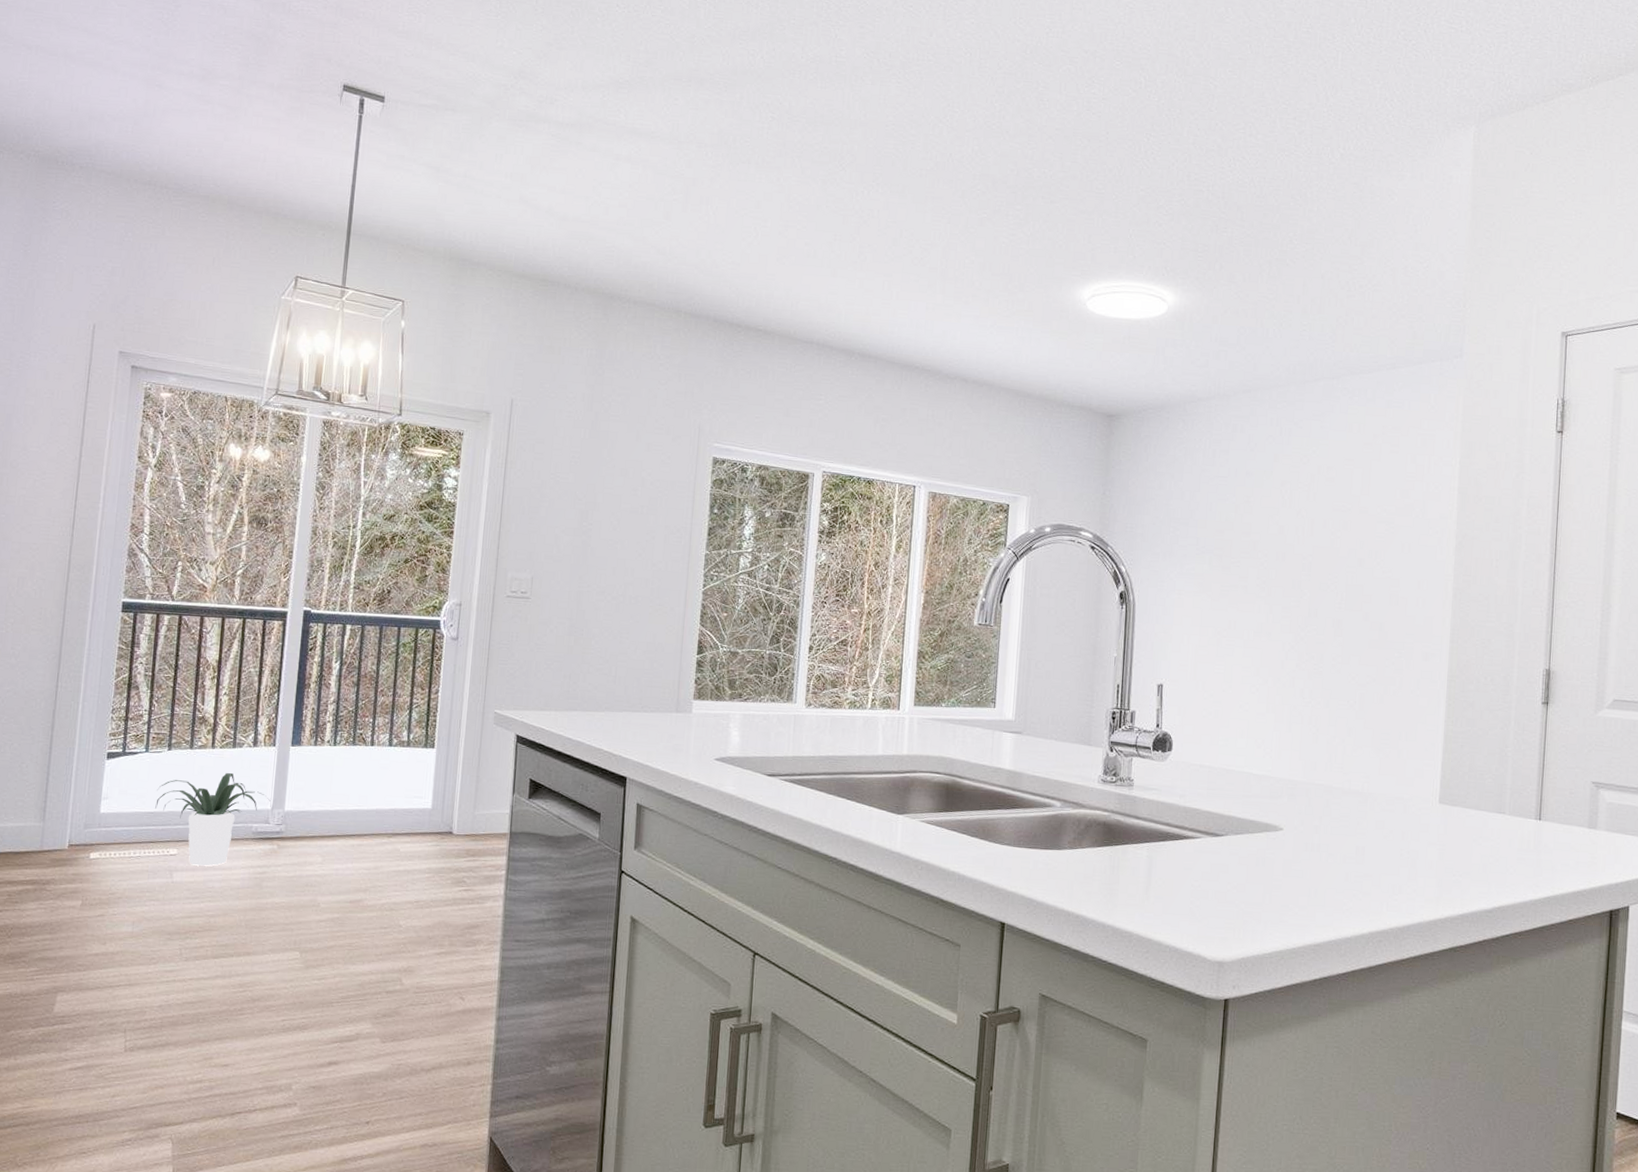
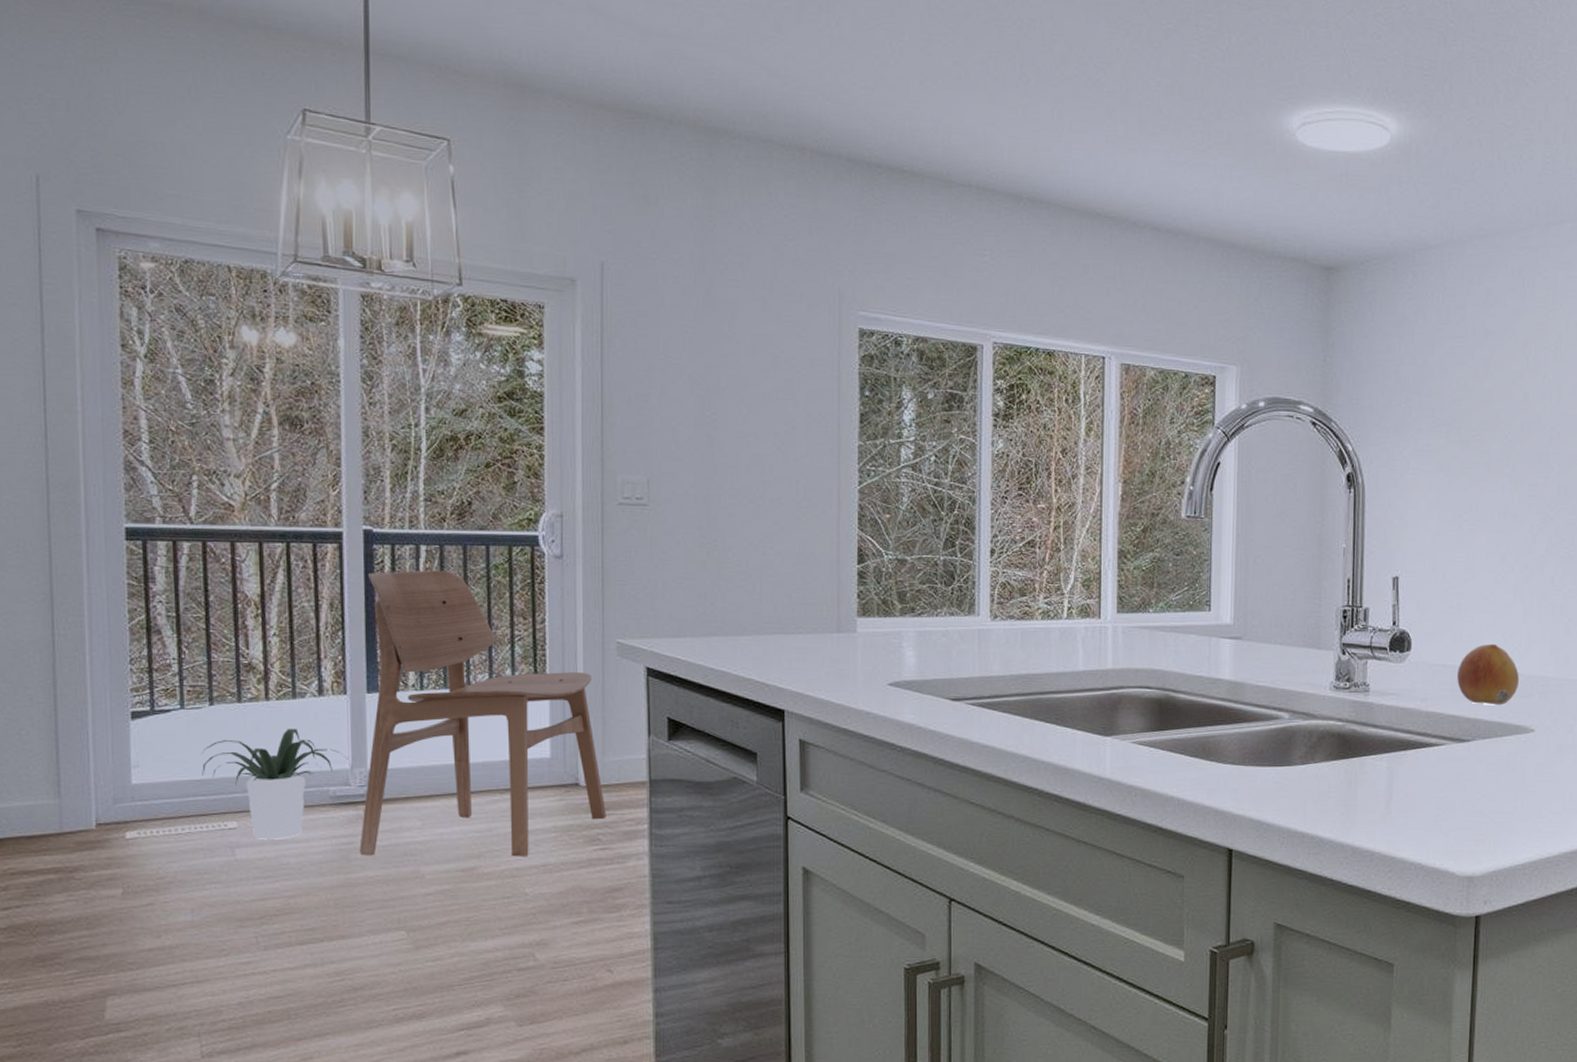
dining chair: none [270,645,472,893] -> present [359,570,606,857]
fruit: none [1213,748,1270,805] -> present [1457,643,1520,706]

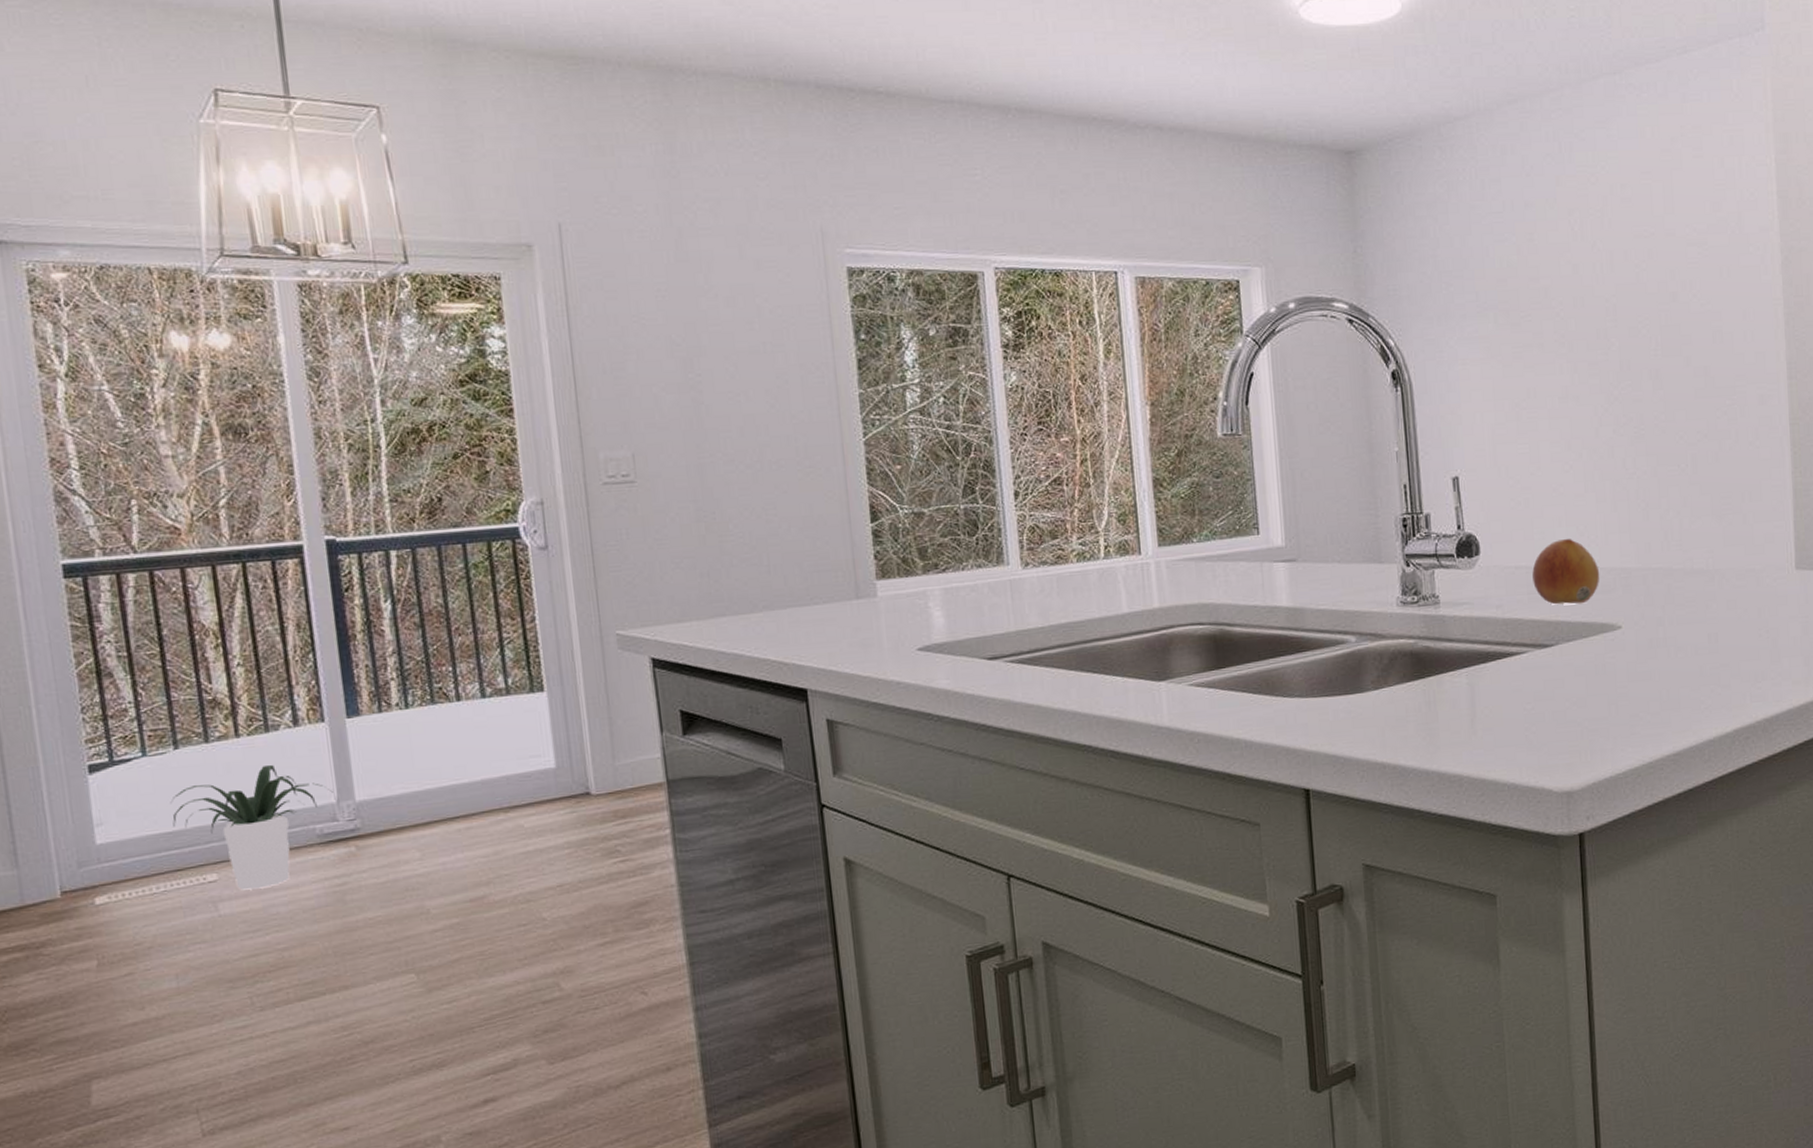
dining chair: present [359,570,606,857] -> none [336,575,623,897]

